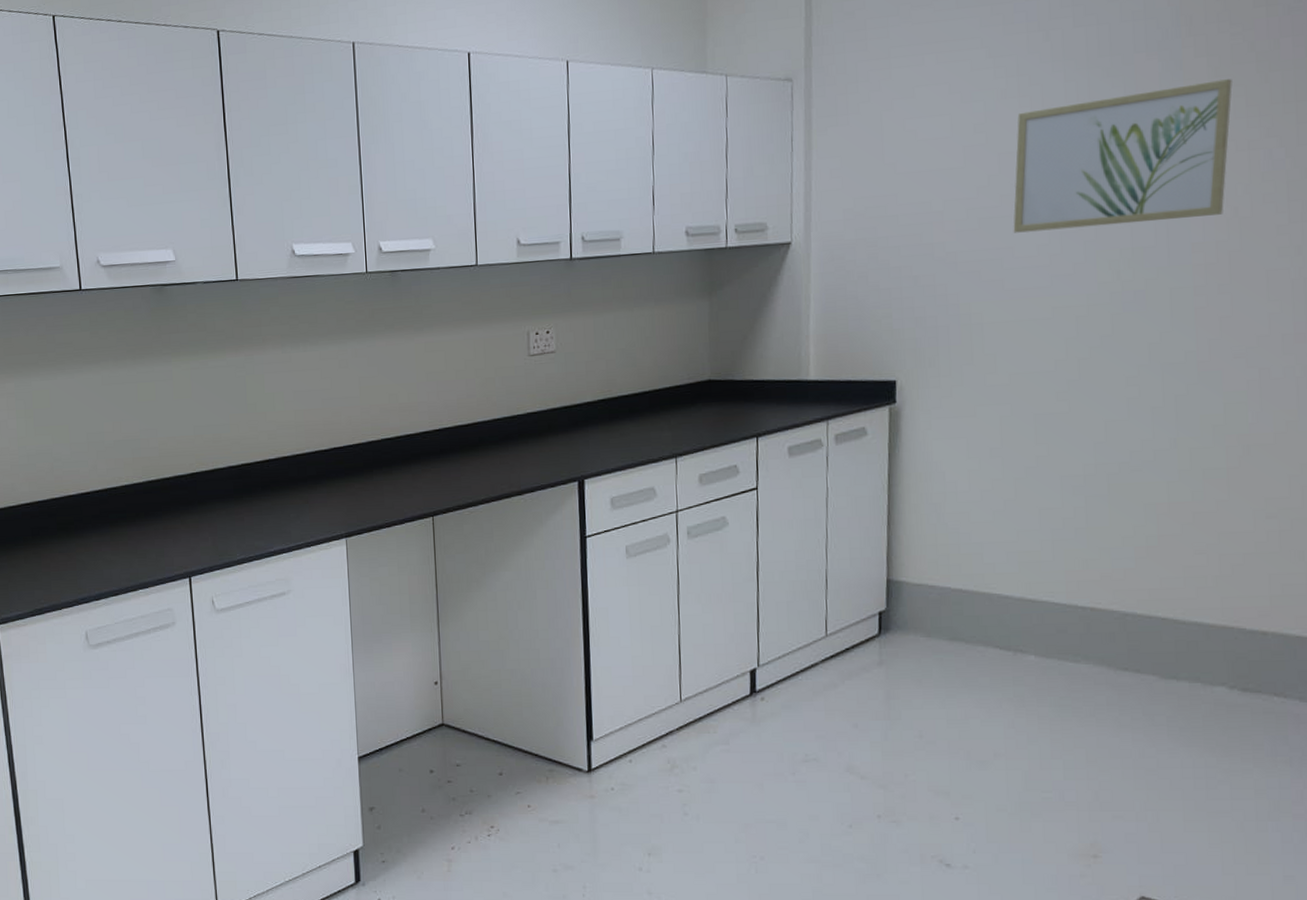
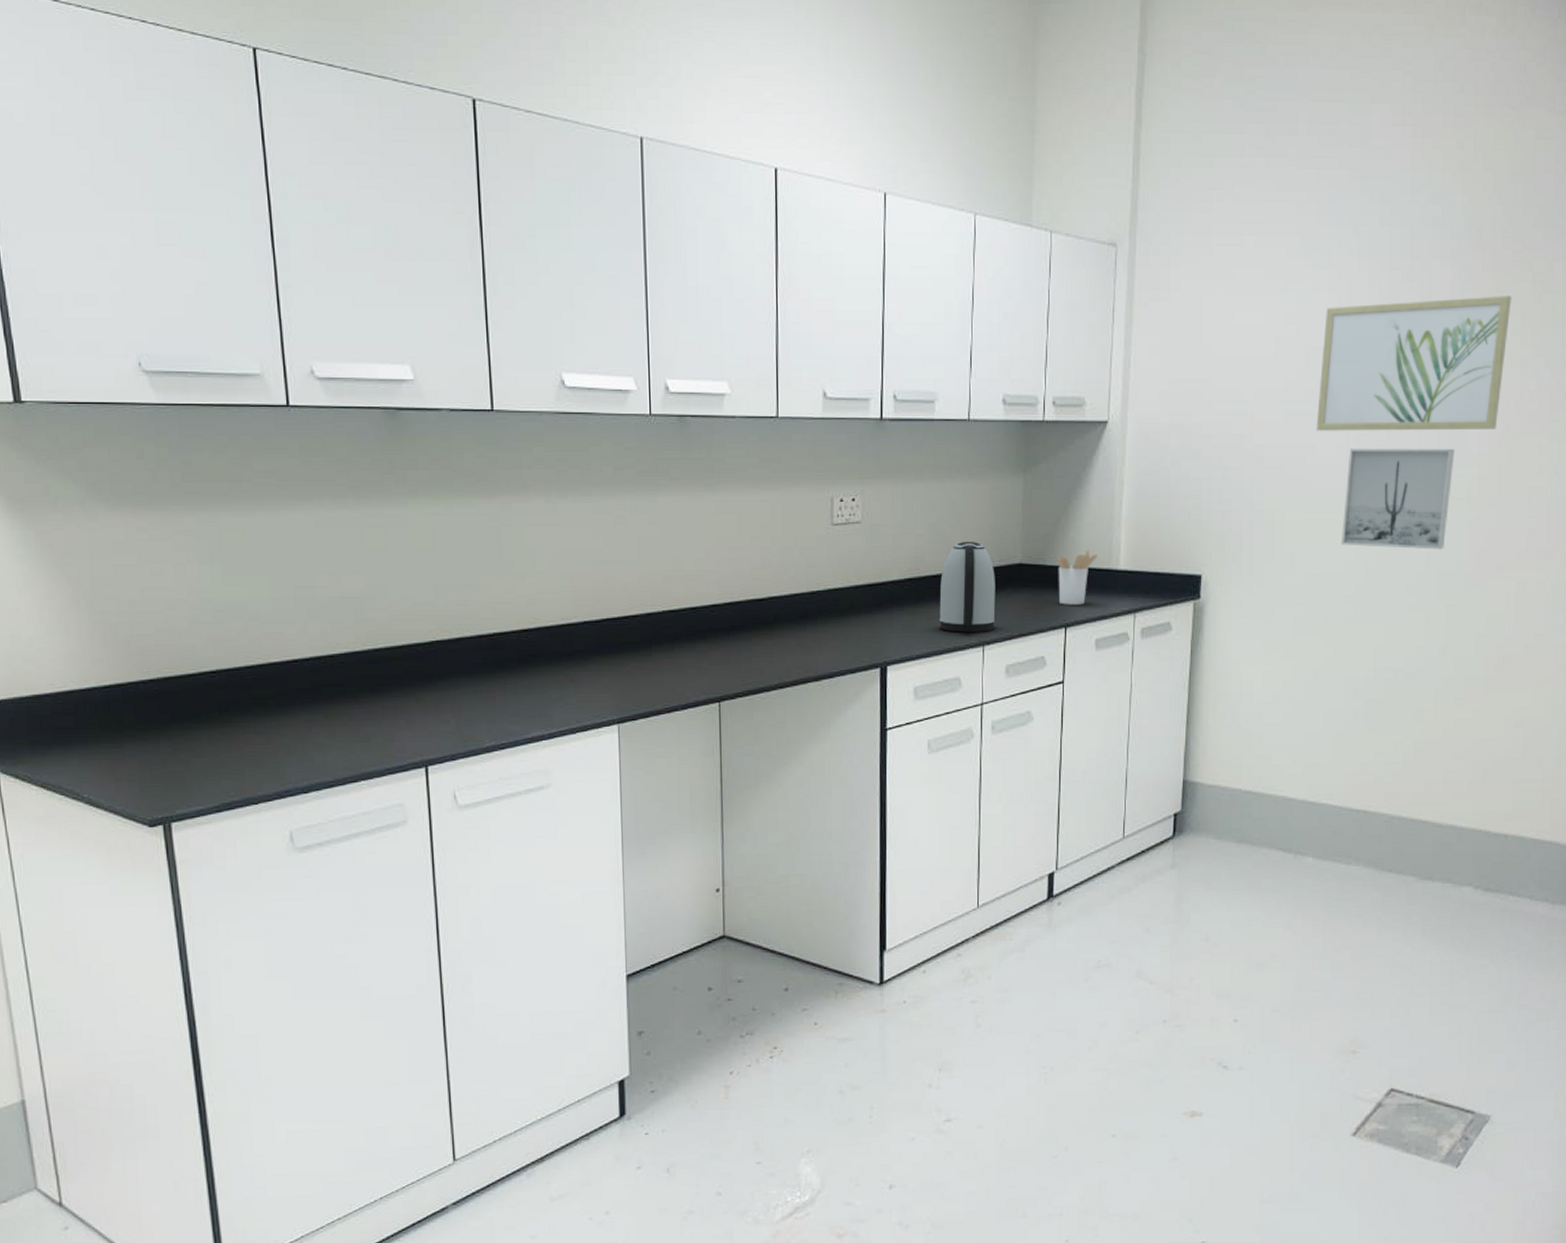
kettle: none [632,362,687,446] -> present [939,541,996,632]
utensil holder: none [745,363,787,416] -> present [1057,549,1098,605]
wall art: none [1048,237,1175,343] -> present [1342,448,1455,550]

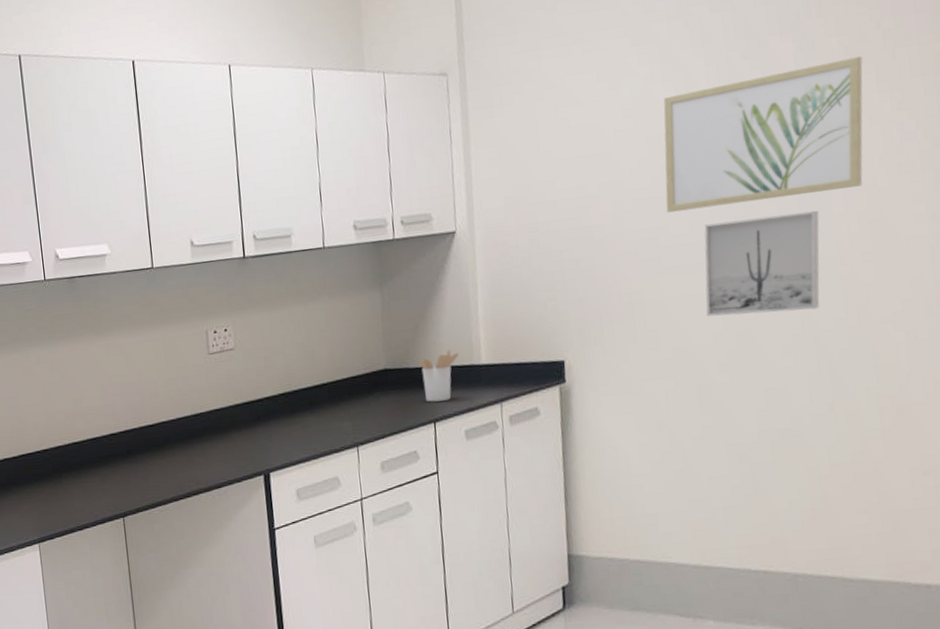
kettle: present [939,541,996,632] -> none [311,354,367,437]

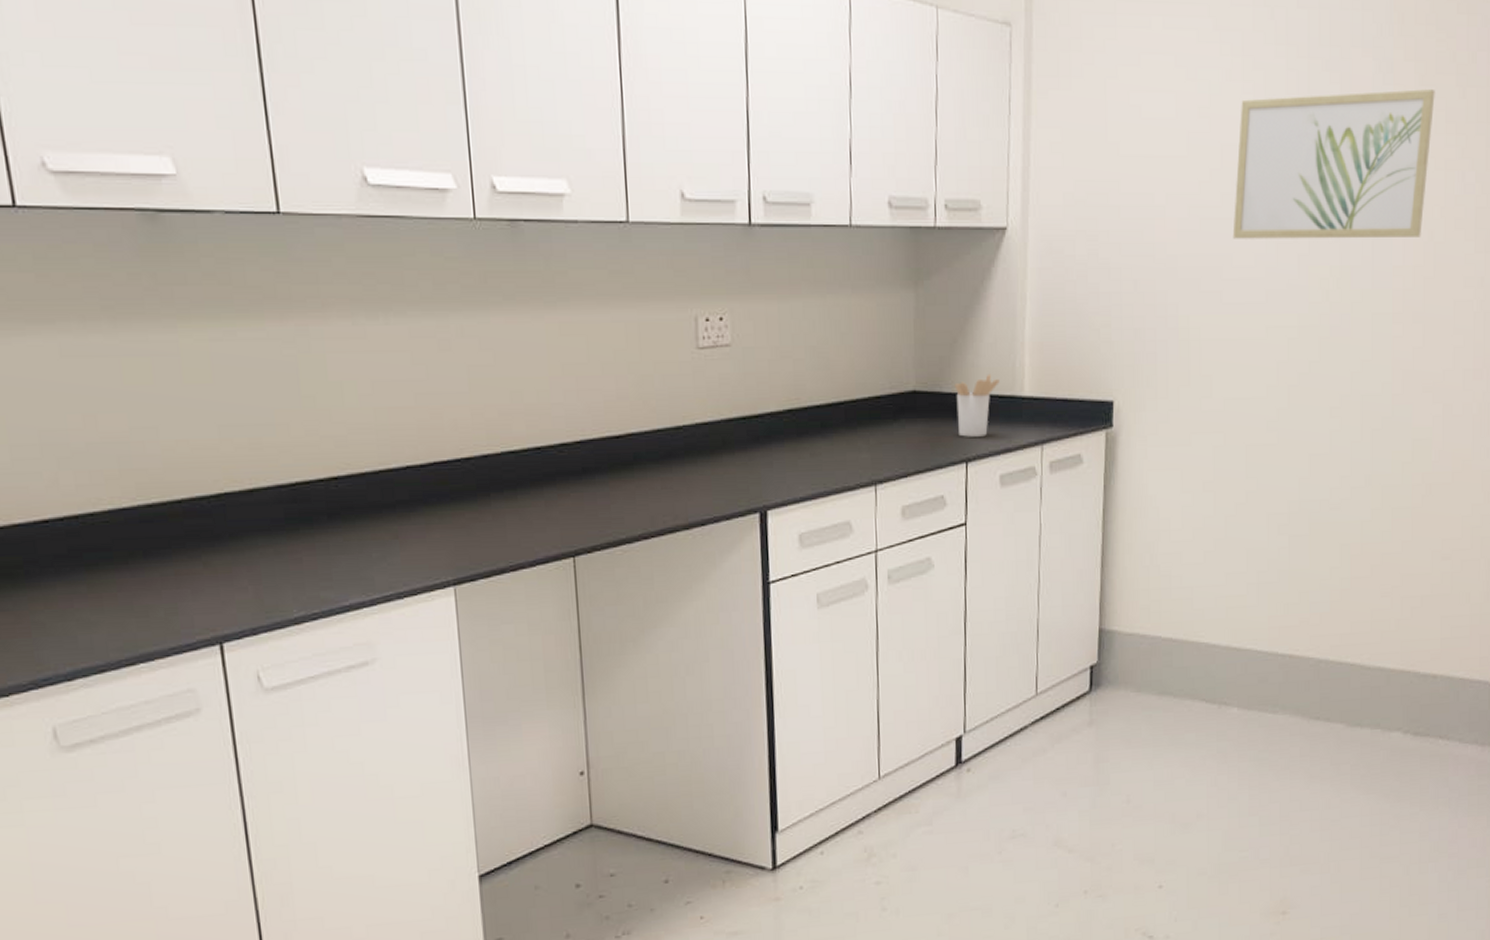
wall art: present [704,210,820,317] -> none [1262,258,1378,370]

